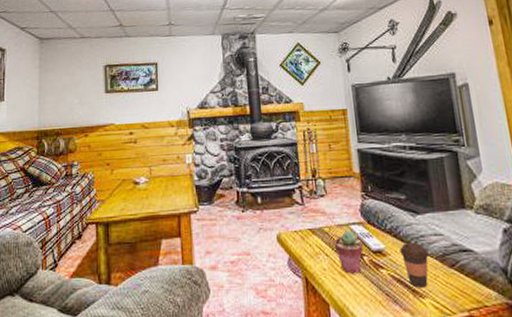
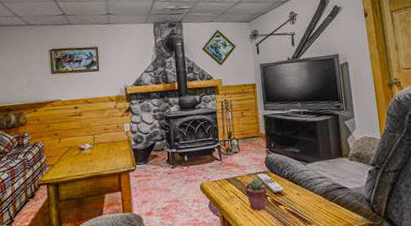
coffee cup: present [400,243,429,288] -> none [294,184,316,218]

